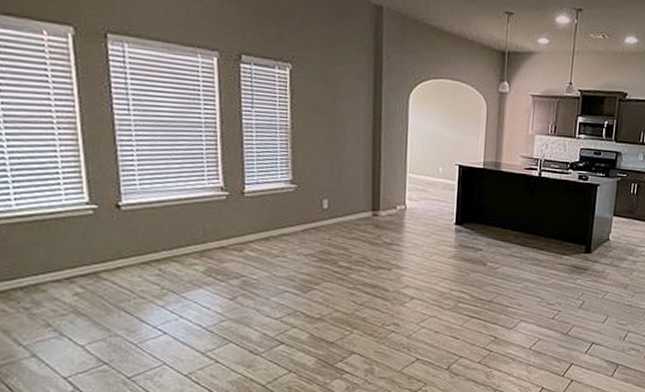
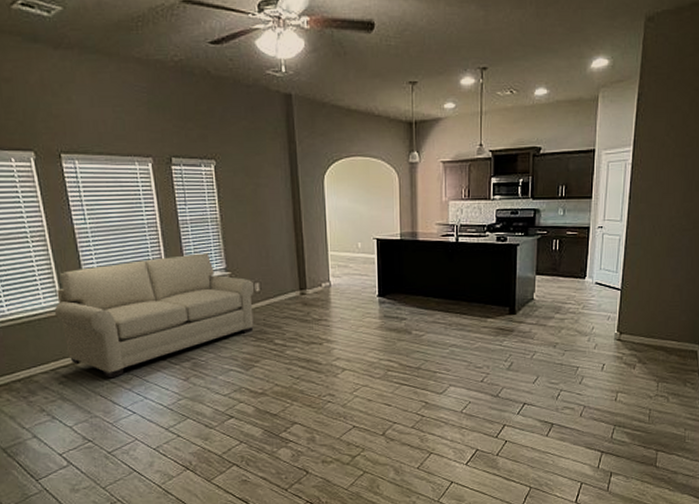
sofa: none [77,161,323,293] -> present [54,253,255,379]

